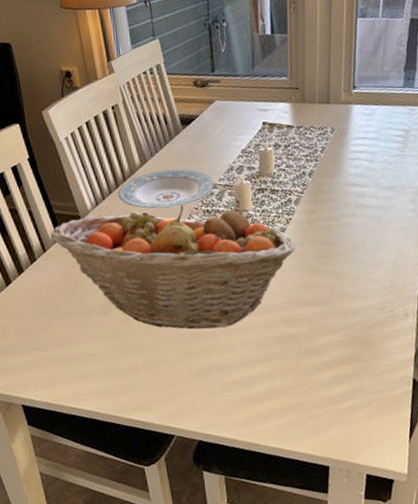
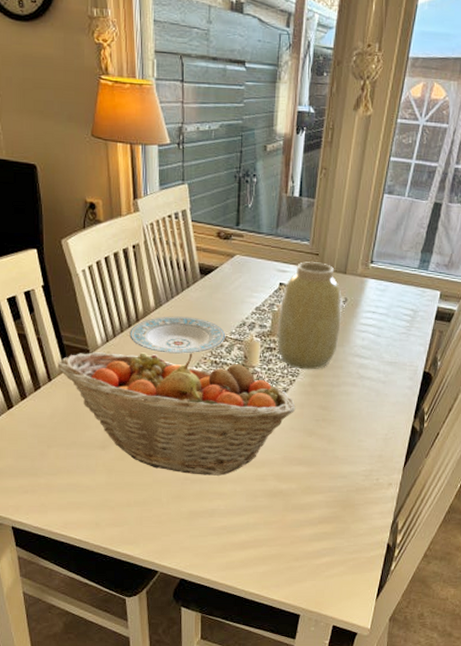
vase: none [266,96,331,207] -> present [277,262,343,370]

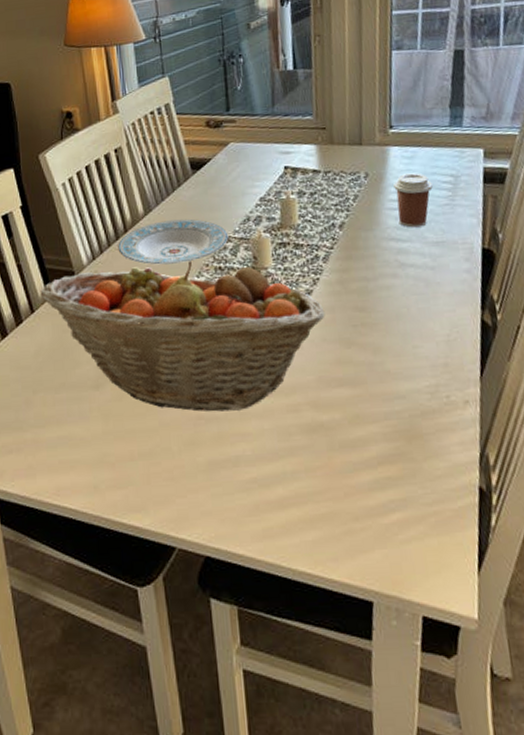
vase: present [277,262,343,370] -> none [288,136,366,265]
coffee cup: none [364,303,396,349] -> present [393,173,433,228]

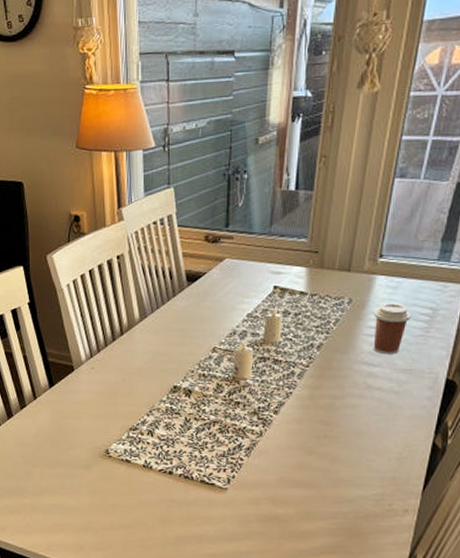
fruit basket: present [40,261,325,412] -> none [42,366,293,498]
plate: present [118,219,229,265] -> none [114,327,215,367]

